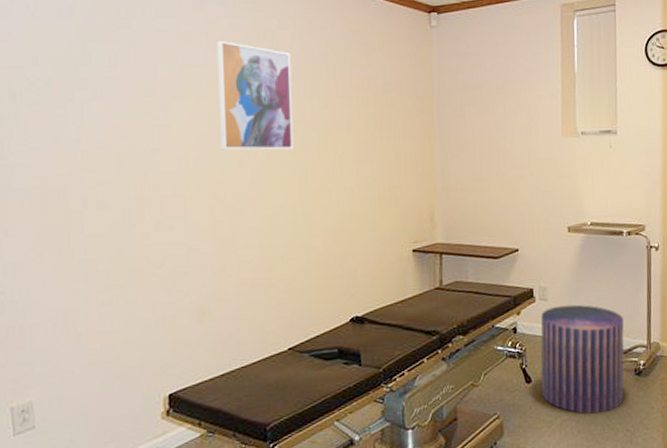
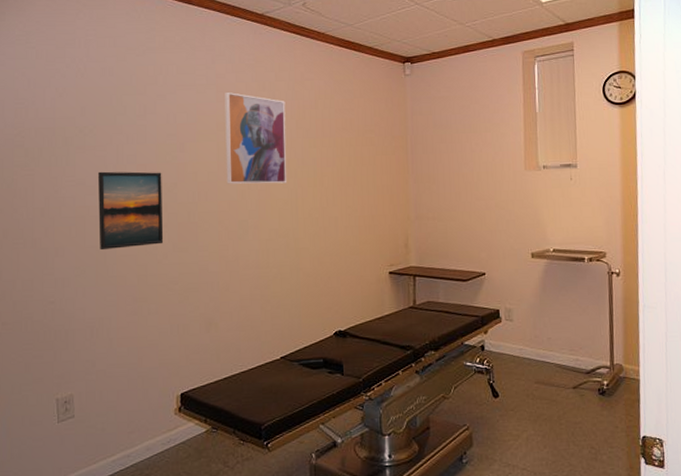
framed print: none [56,133,144,229] -> present [97,171,164,251]
stool: present [540,304,624,414] -> none [507,325,588,430]

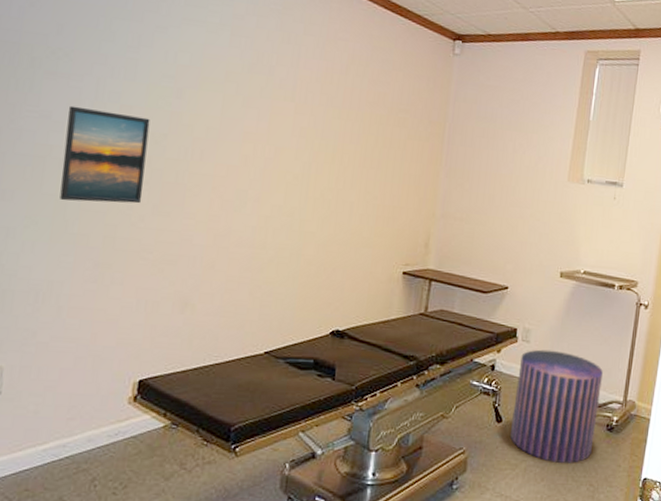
wall art: present [225,92,287,184] -> none [228,37,312,155]
stool: none [507,325,588,430] -> present [510,349,603,463]

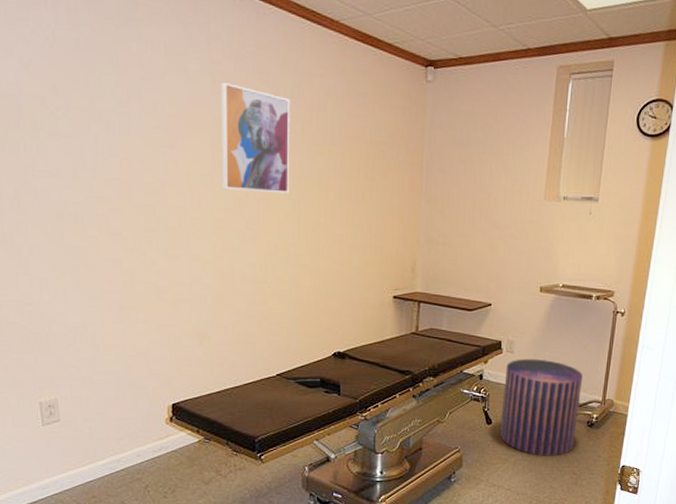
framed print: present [60,105,150,204] -> none [74,163,152,252]
wall art: none [228,37,312,155] -> present [221,83,291,194]

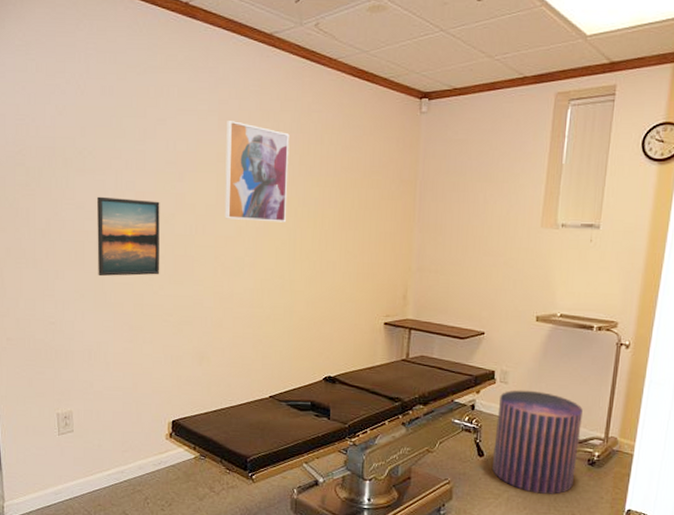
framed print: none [74,163,152,252] -> present [96,196,160,277]

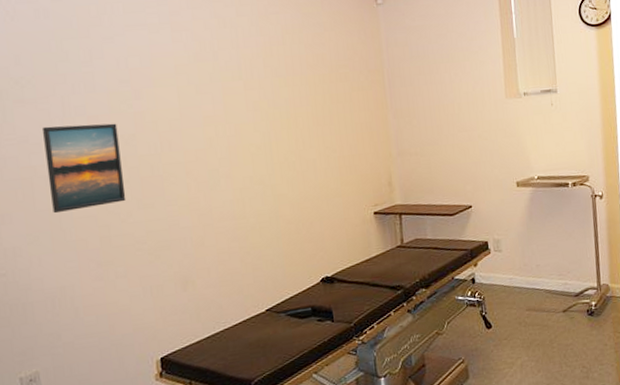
wall art: present [224,121,290,223] -> none [181,31,258,132]
stool: present [492,390,583,494] -> none [497,253,578,354]

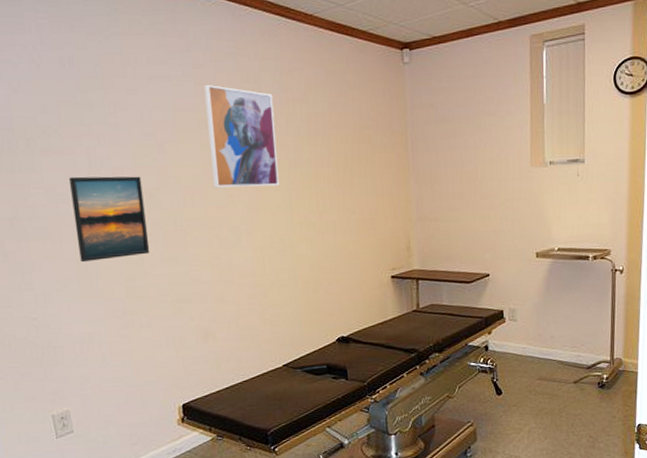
wall art: none [181,31,258,132] -> present [204,85,279,188]

